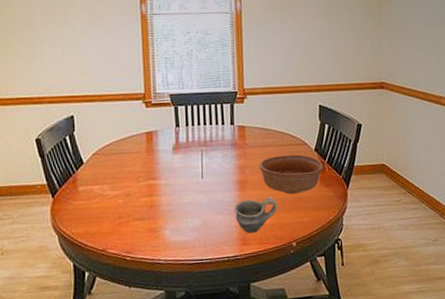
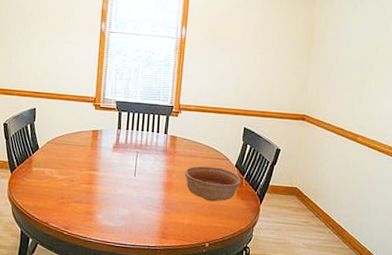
cup: present [234,197,278,234] -> none [159,200,197,229]

